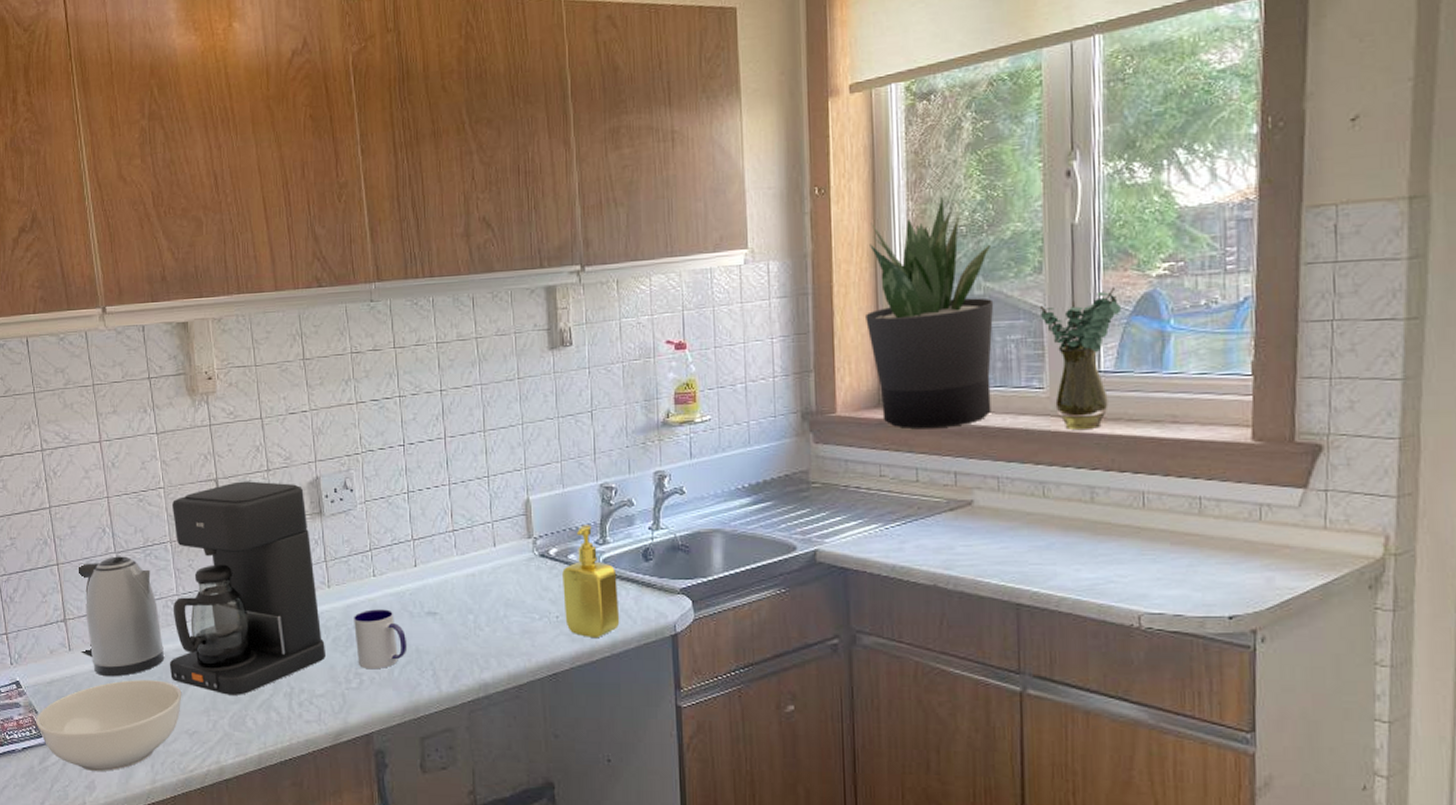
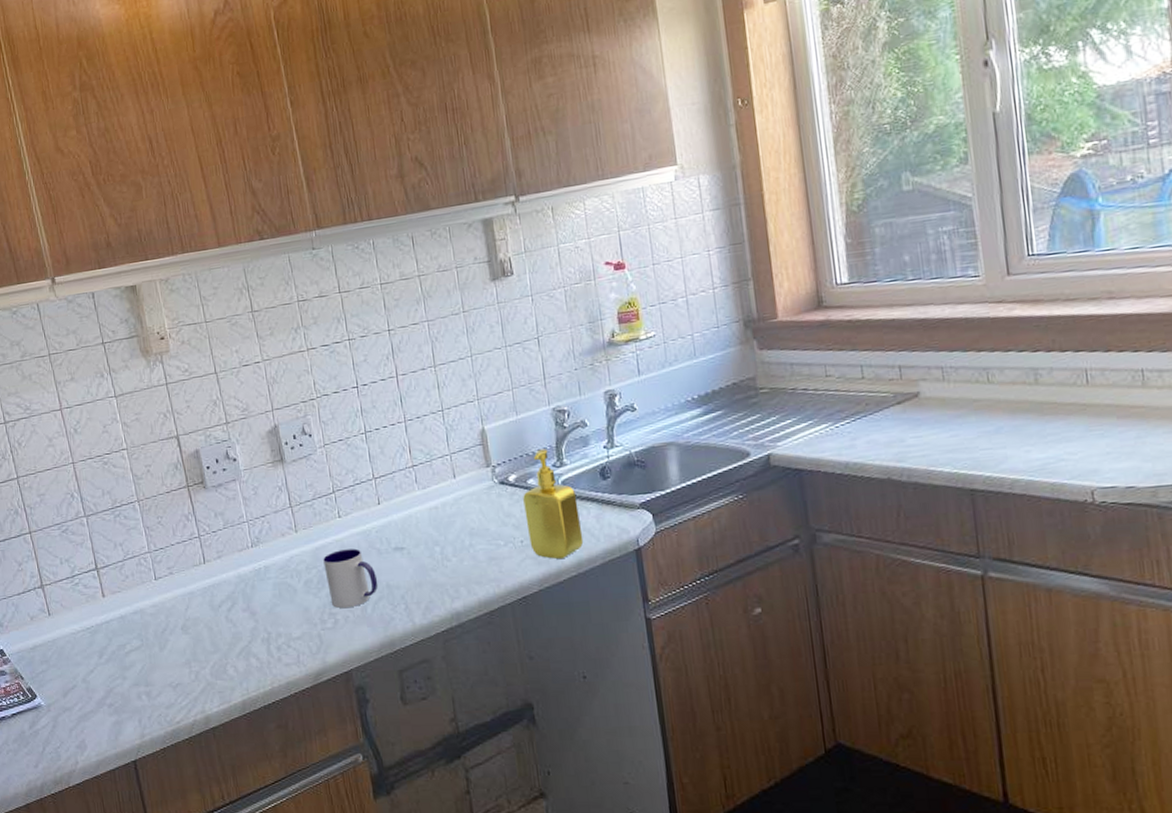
bowl: present [36,680,182,771] -> none [22,637,163,731]
kettle: present [79,556,165,677] -> none [51,519,143,638]
coffee maker: present [169,481,326,695] -> none [136,434,299,646]
planter: present [866,197,994,429] -> none [795,97,930,328]
vase: present [1039,287,1122,431] -> none [968,171,1050,315]

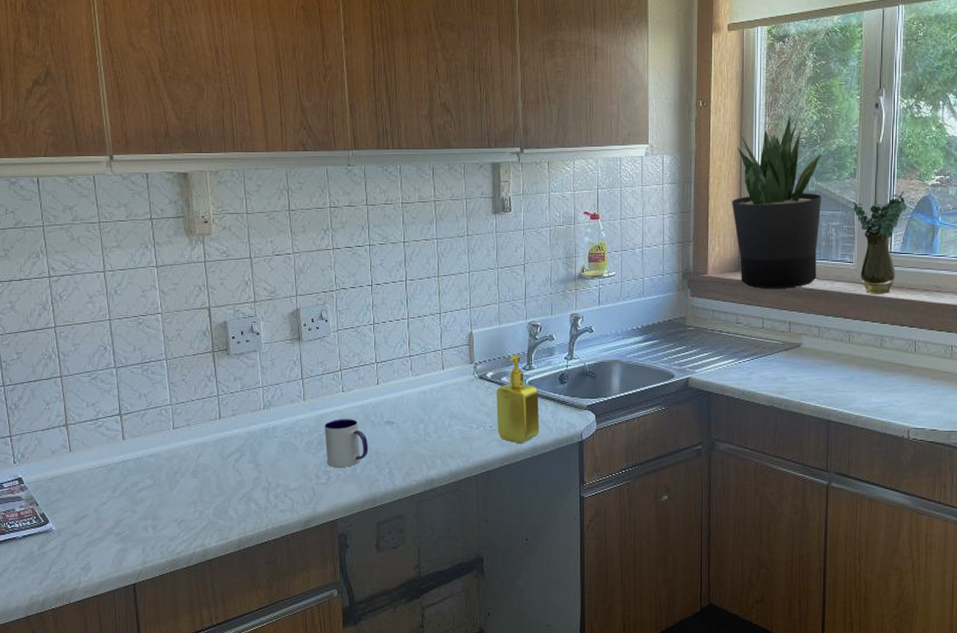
planter: none [795,97,930,328] -> present [732,116,822,289]
vase: none [968,171,1050,315] -> present [853,191,908,295]

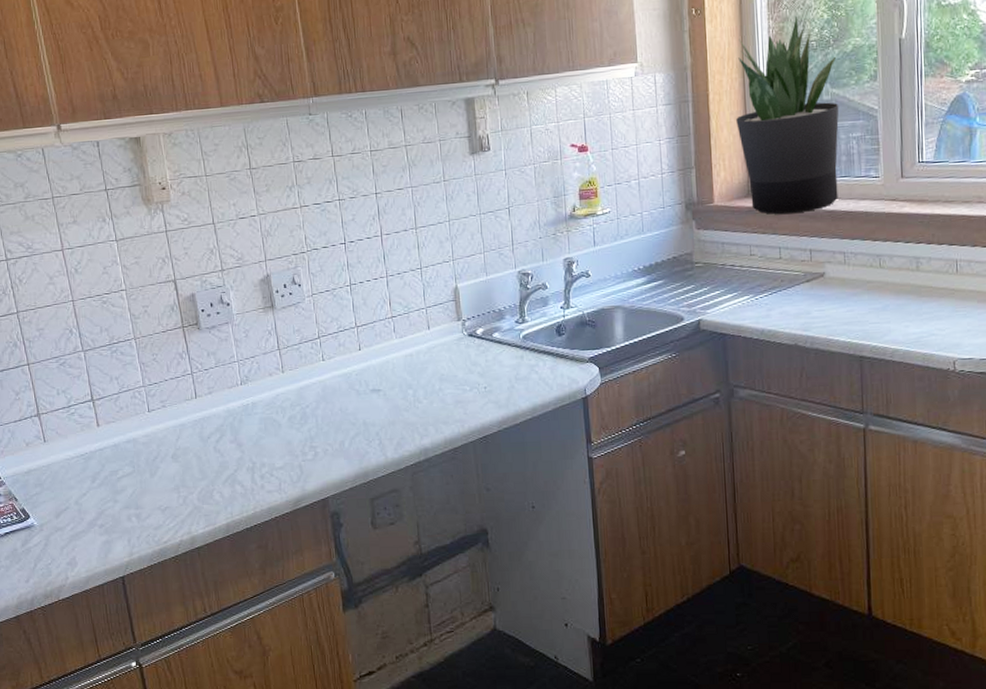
mug: present [324,419,369,468] -> none [307,389,356,443]
soap dispenser: present [496,354,540,444] -> none [488,307,539,405]
vase: present [853,191,908,295] -> none [875,91,940,212]

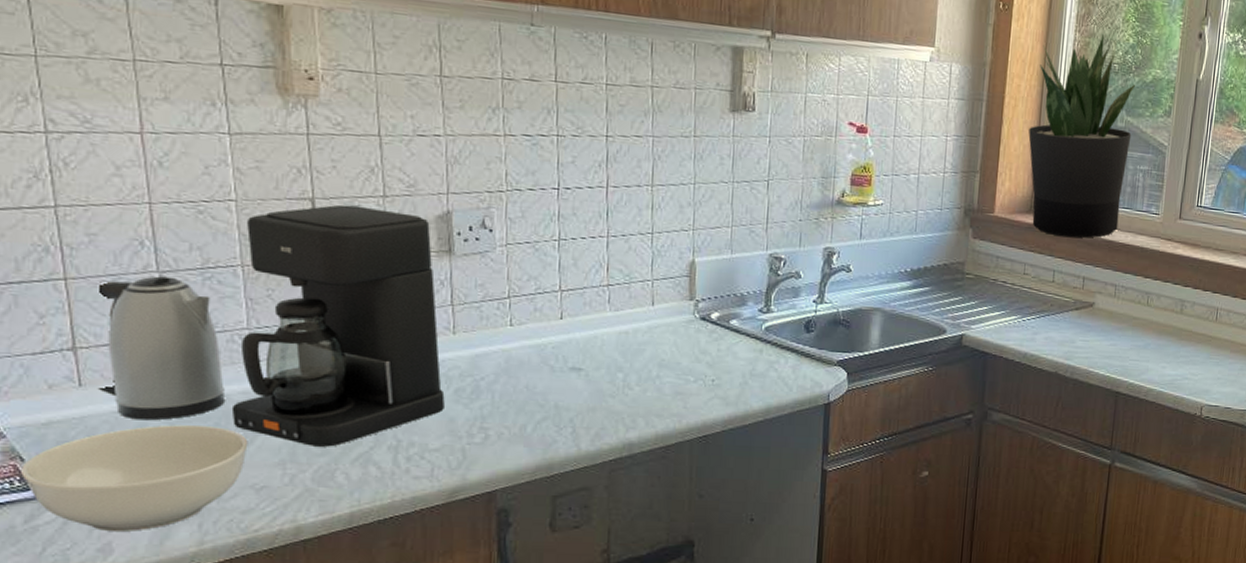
bowl: none [16,464,153,549] -> present [21,425,248,531]
kettle: none [49,354,135,464] -> present [98,276,226,421]
coffee maker: none [134,280,283,473] -> present [231,204,445,447]

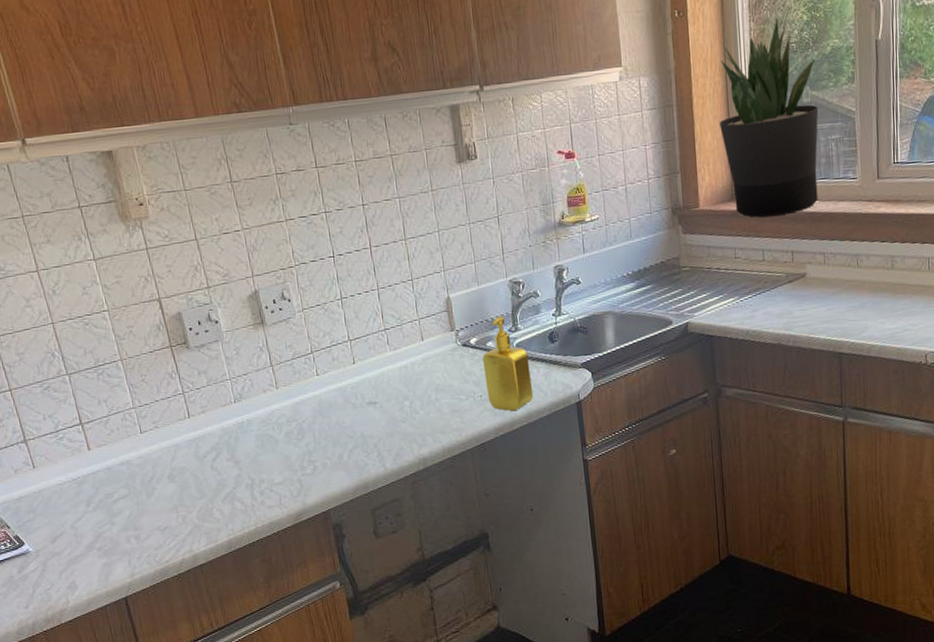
bowl: present [21,425,248,531] -> none [9,486,150,573]
kettle: present [98,276,226,421] -> none [32,377,129,488]
coffee maker: present [231,204,445,447] -> none [118,298,281,492]
soap dispenser: none [721,292,778,404] -> present [482,315,534,412]

